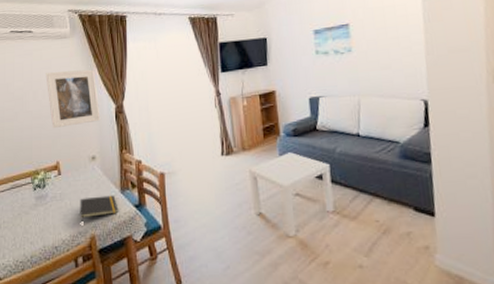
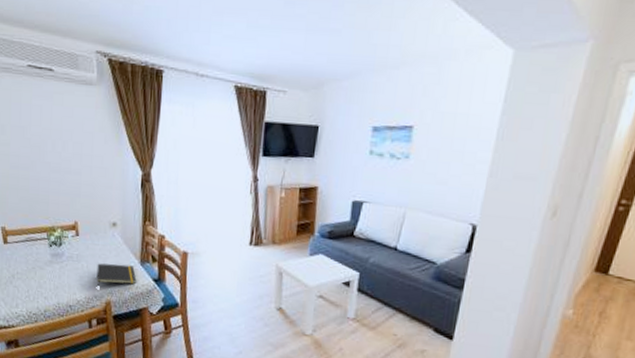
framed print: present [46,69,101,129] -> none [66,121,125,187]

